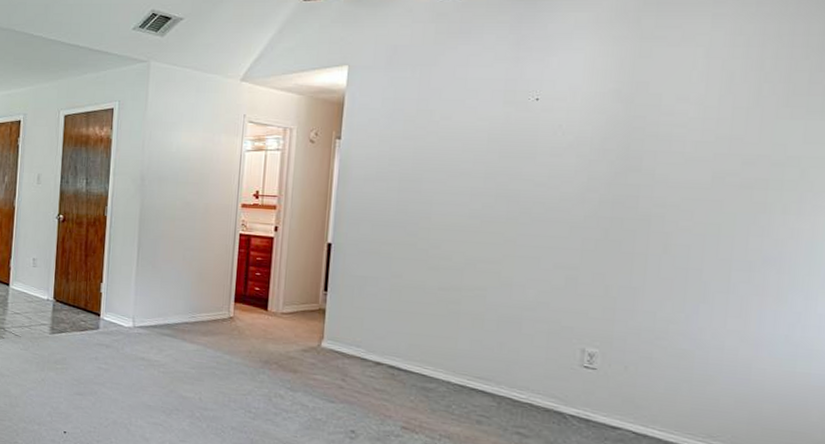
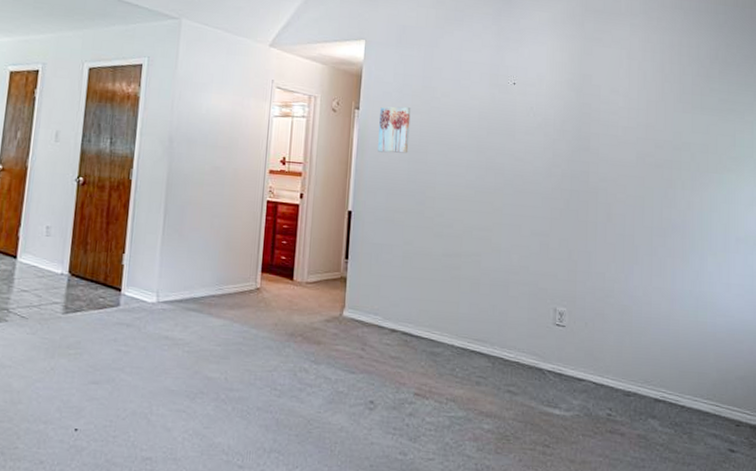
wall art: none [362,133,402,183] -> present [378,106,411,154]

